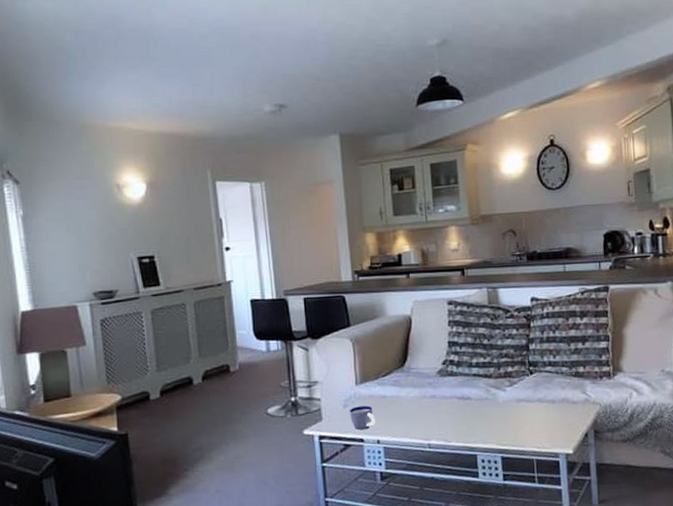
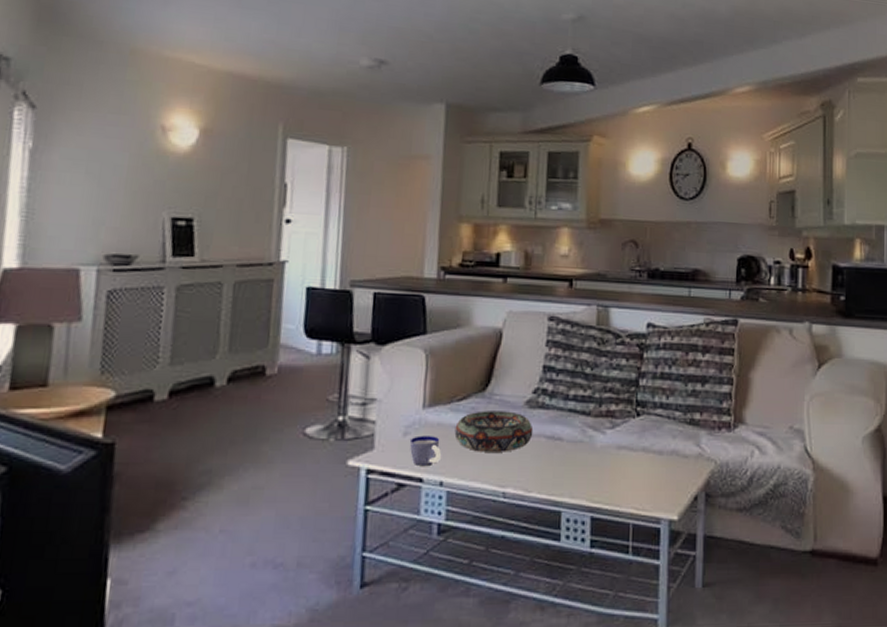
decorative bowl: none [383,380,447,415] -> present [454,411,534,452]

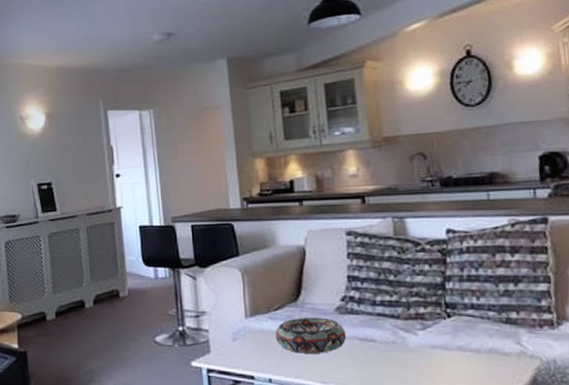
cup: present [409,435,442,465] -> none [238,340,267,365]

